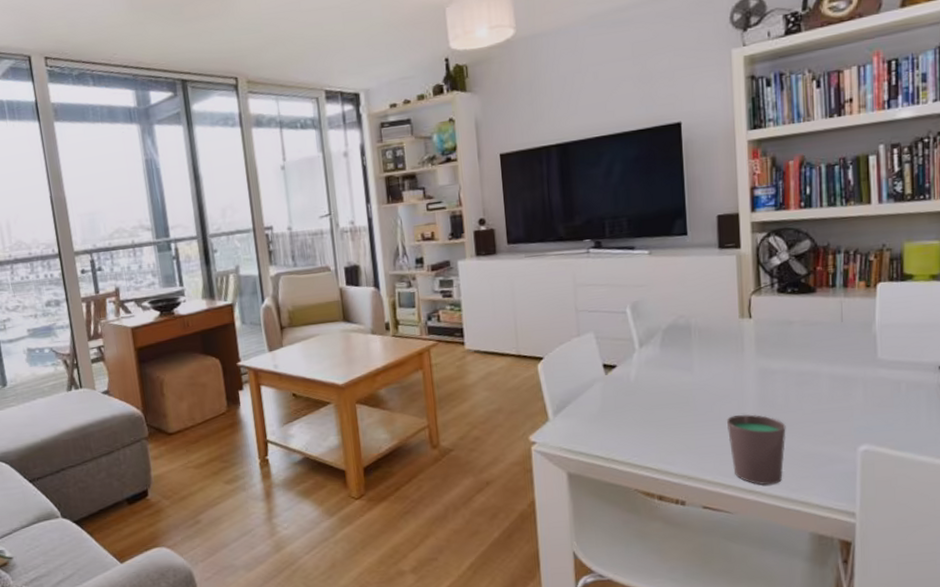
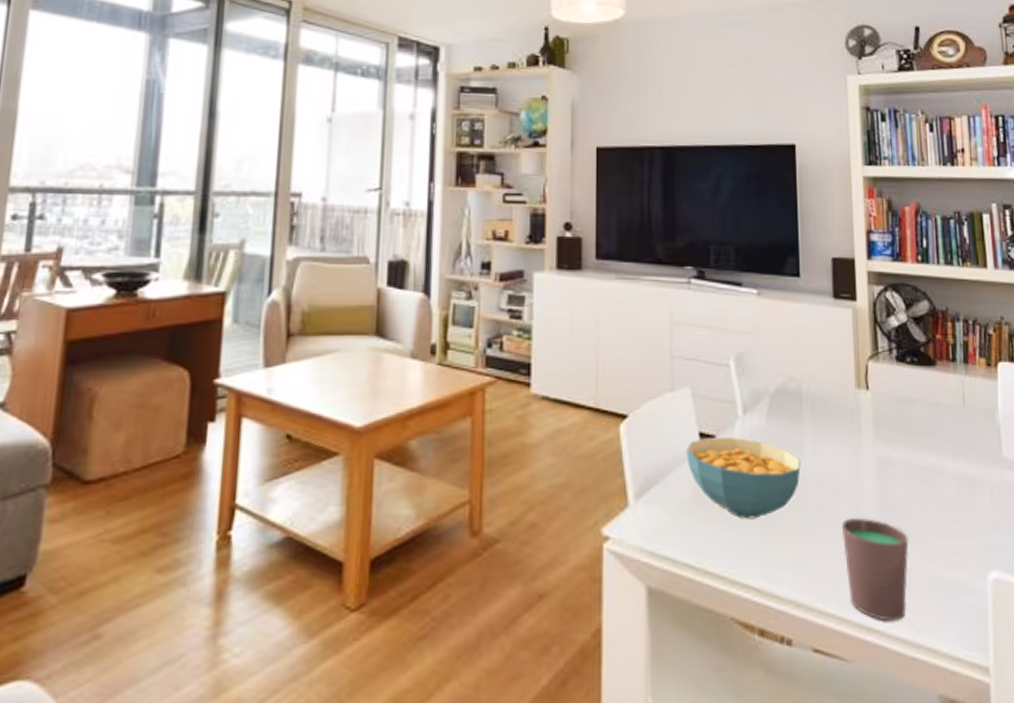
cereal bowl: none [593,365,691,423] -> present [686,436,801,519]

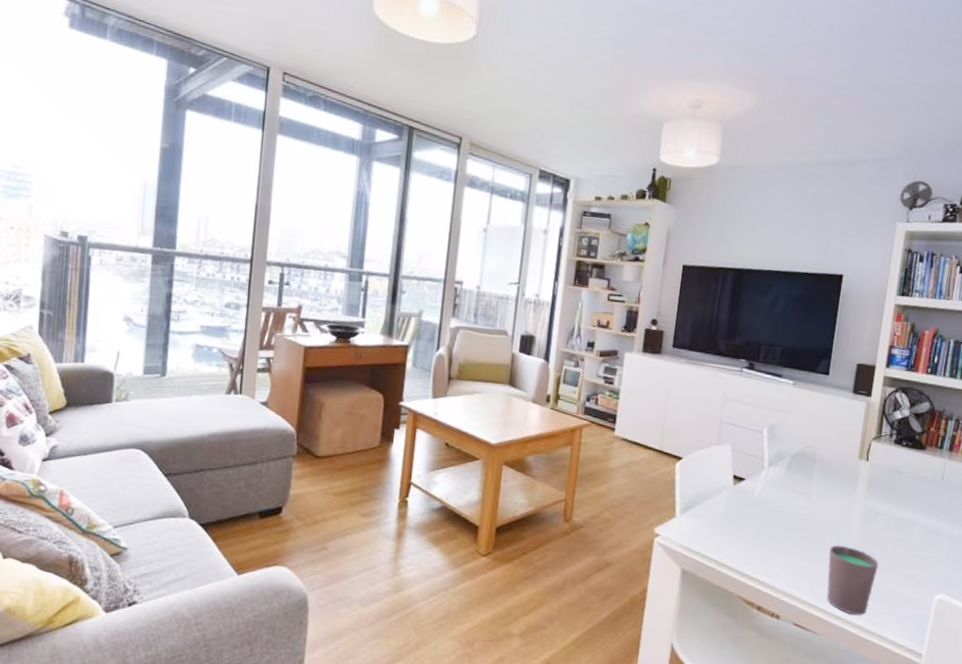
cereal bowl: present [686,436,801,519] -> none [721,479,807,537]

